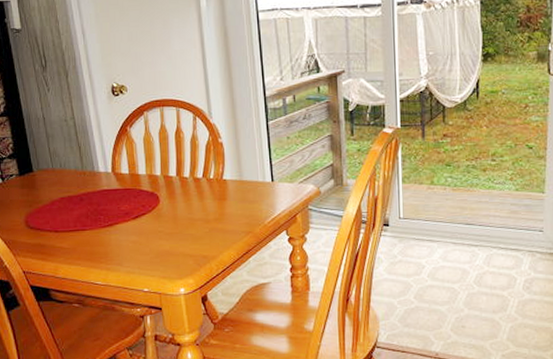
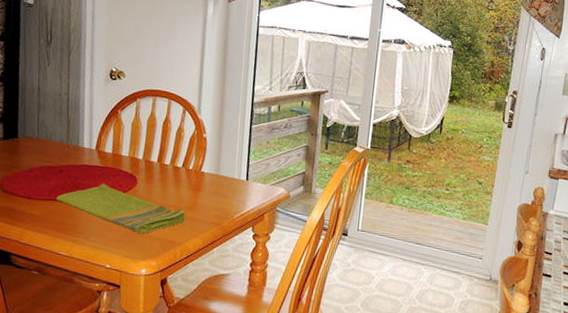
dish towel: none [83,206,215,252] -> present [56,183,185,234]

